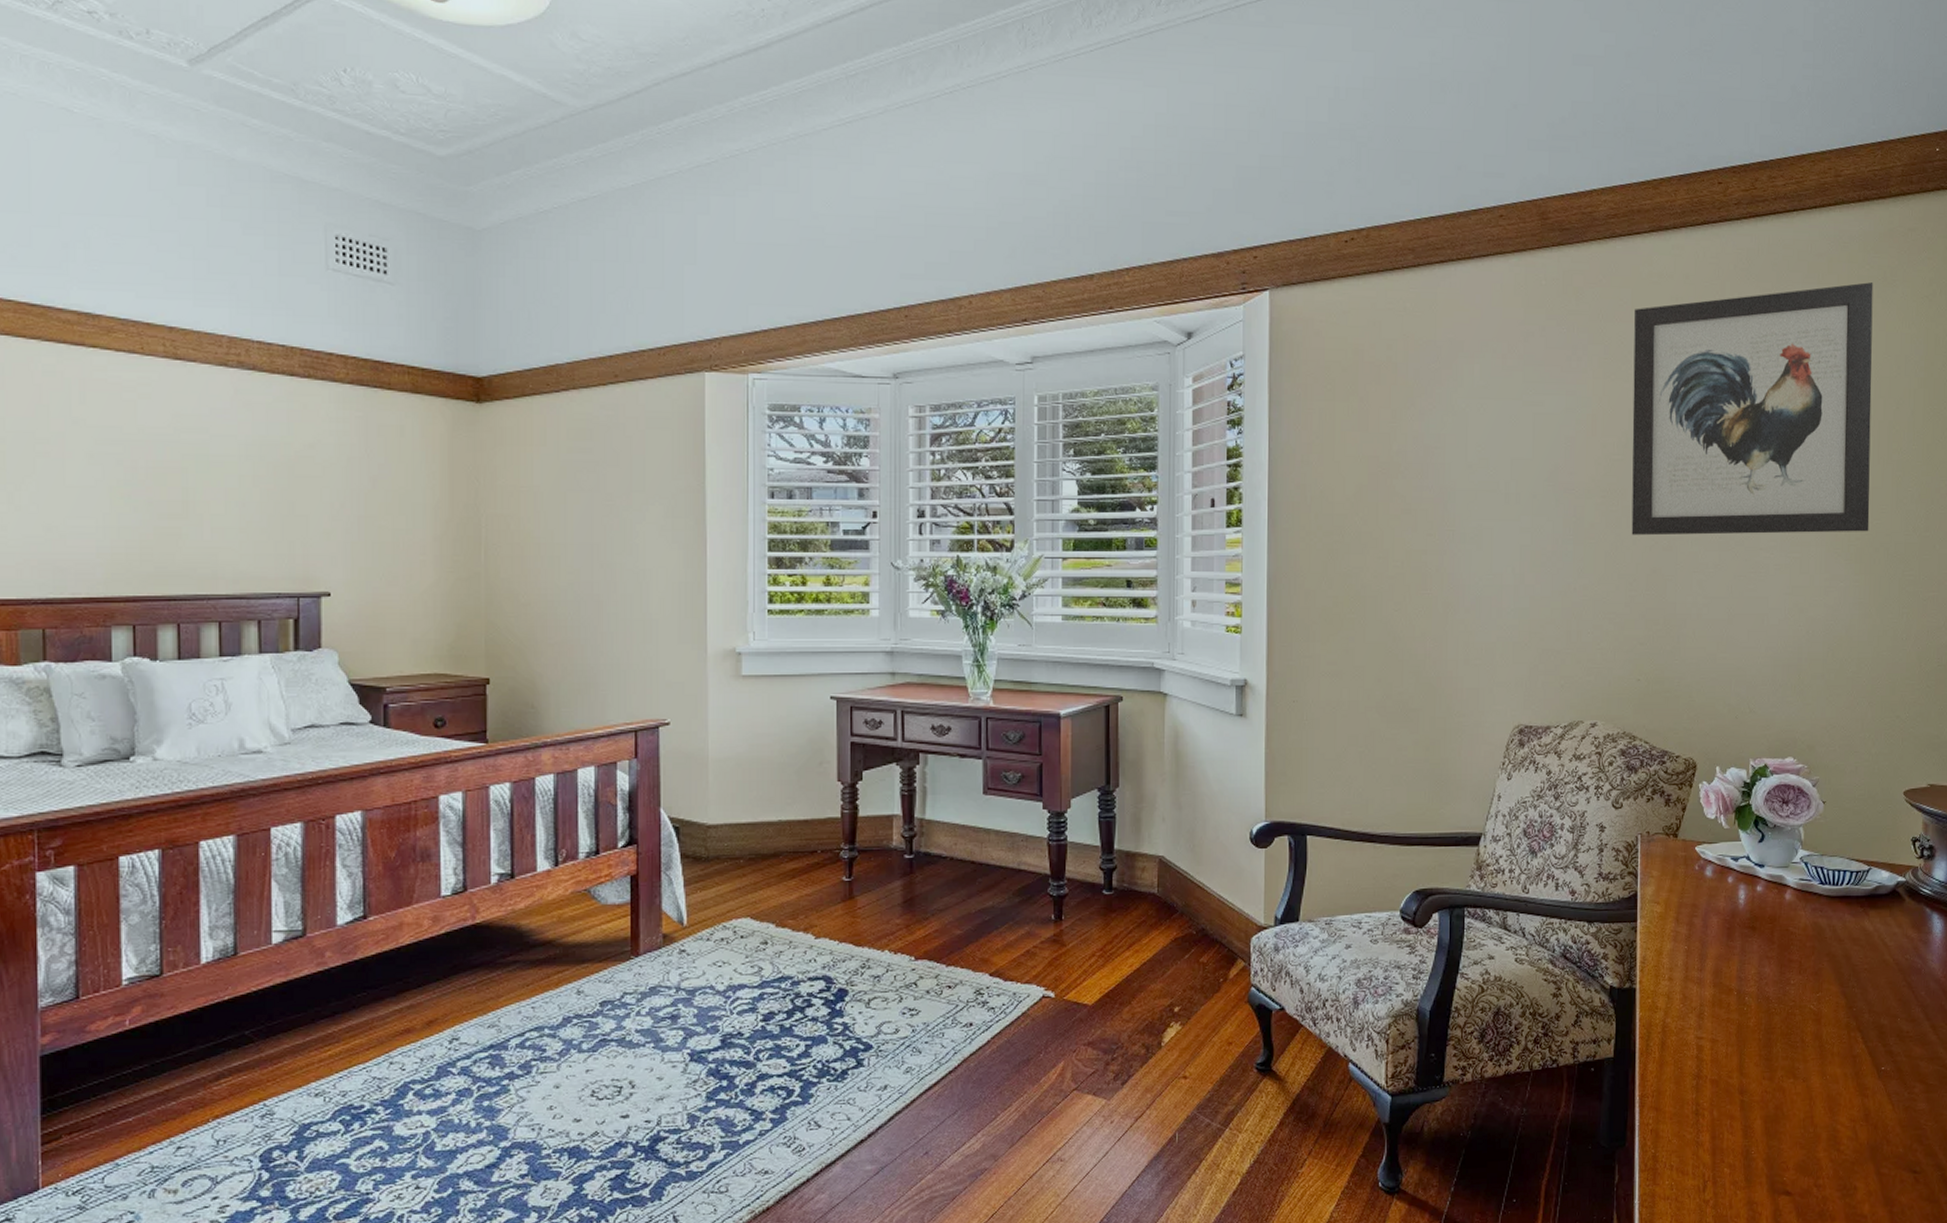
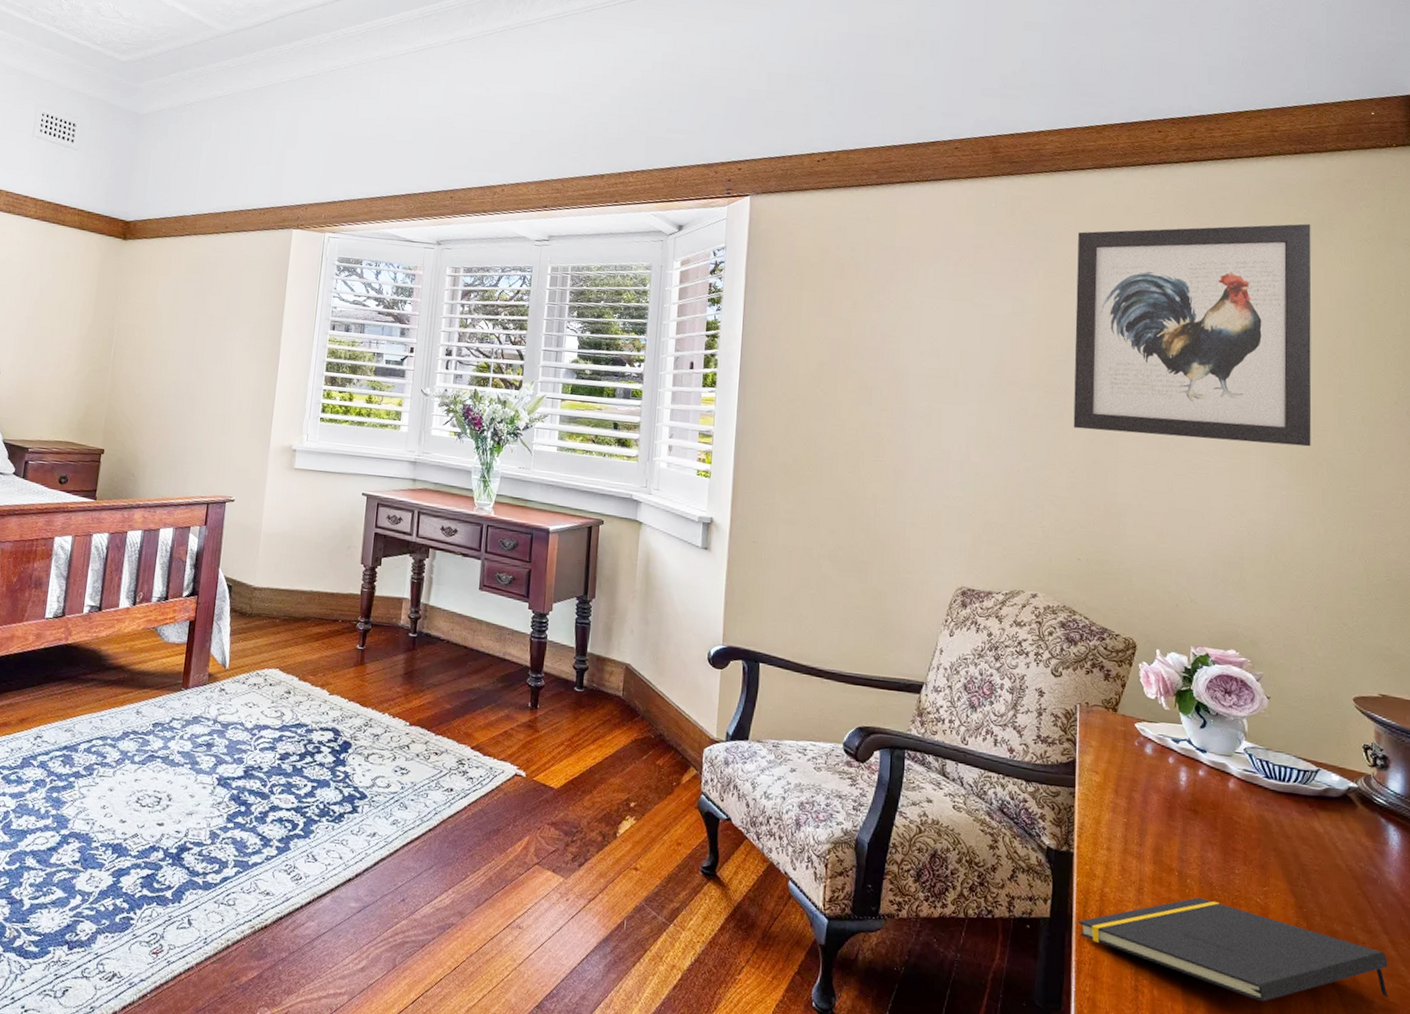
notepad: none [1641,1013,1929,1105] -> present [1078,897,1388,1002]

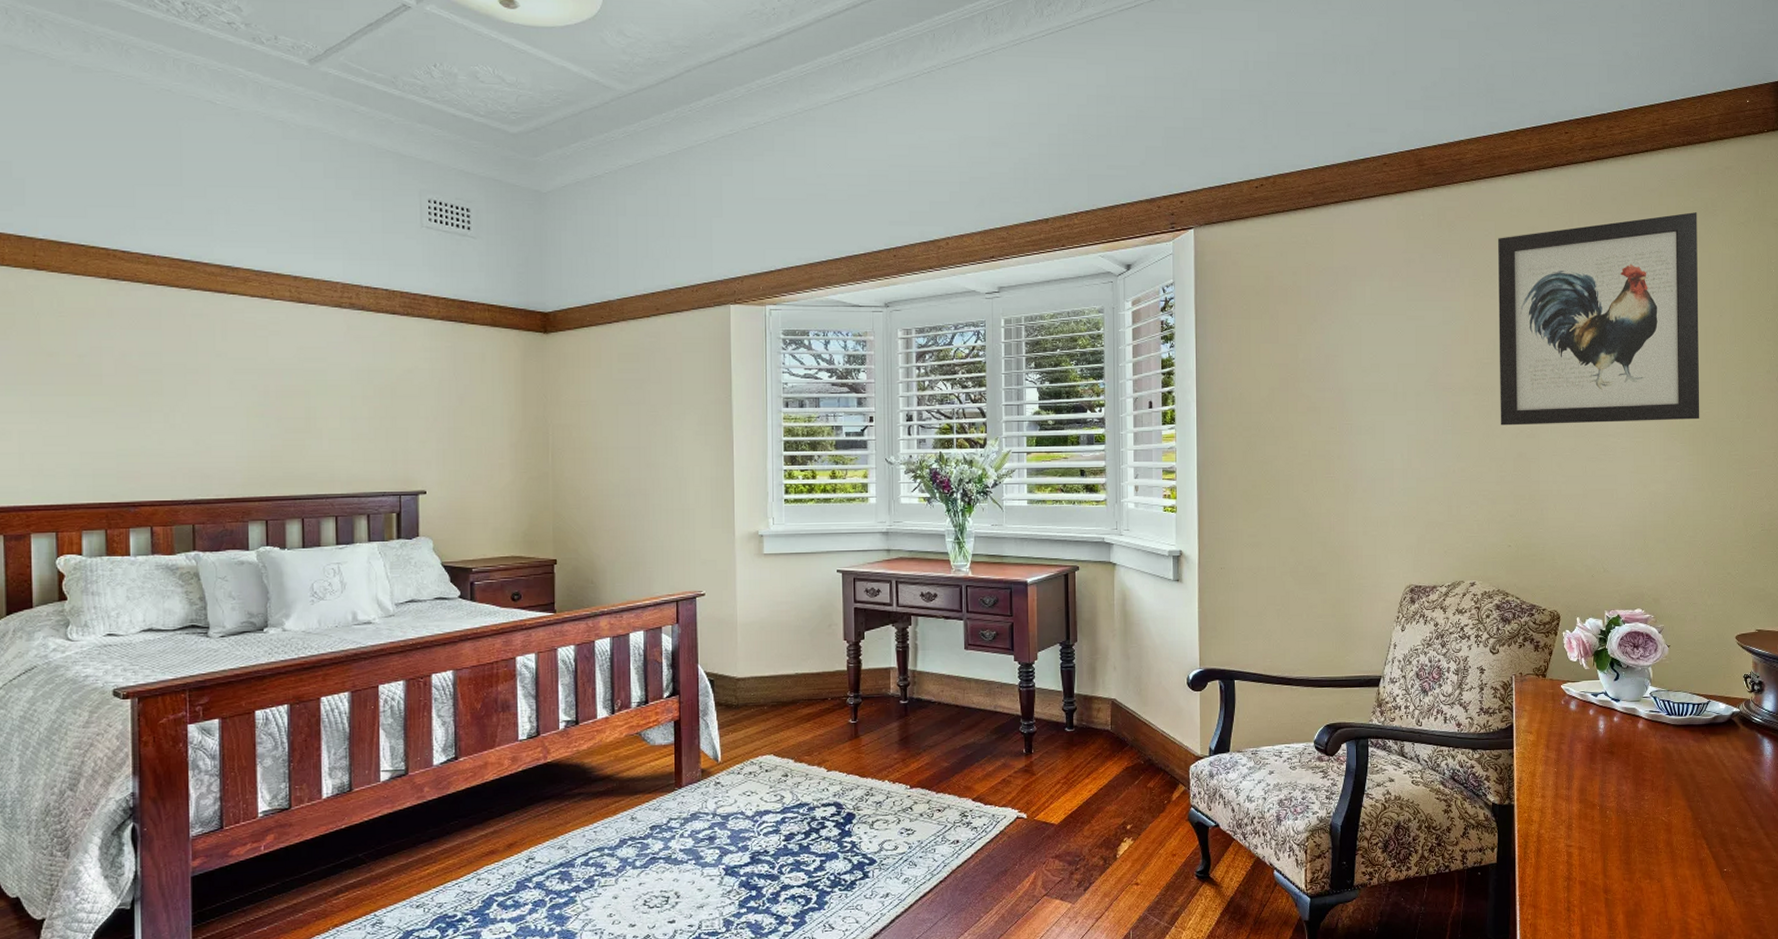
notepad: present [1078,897,1388,1002] -> none [1520,824,1764,902]

